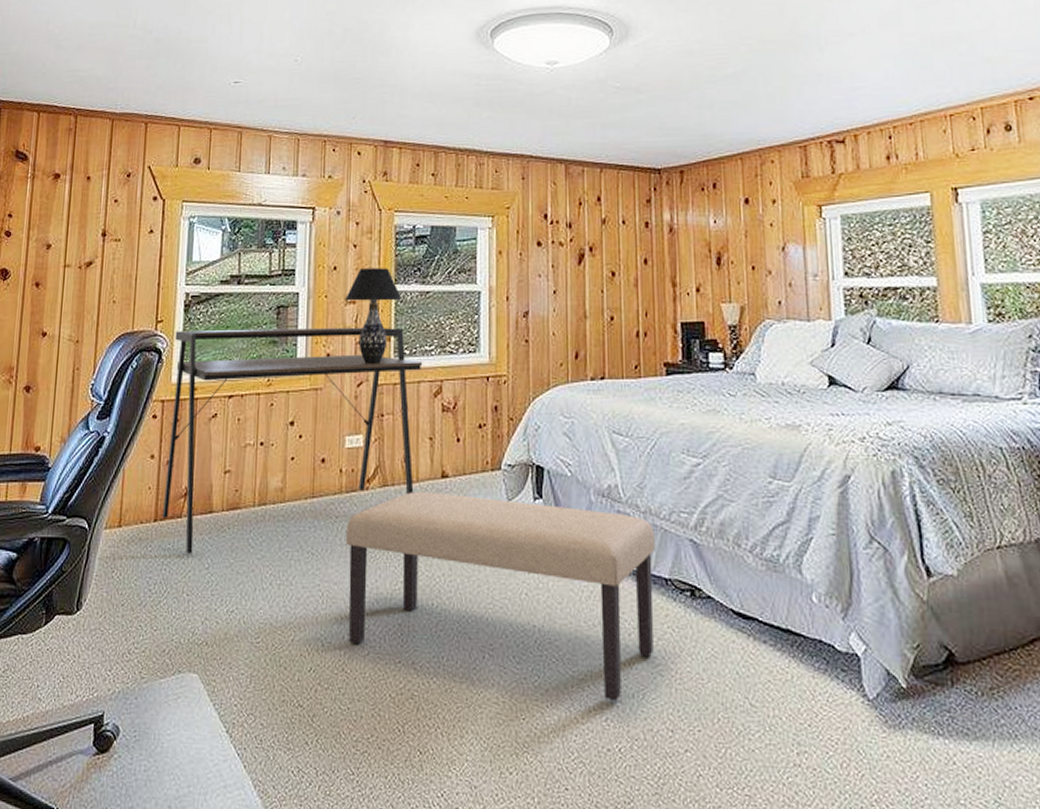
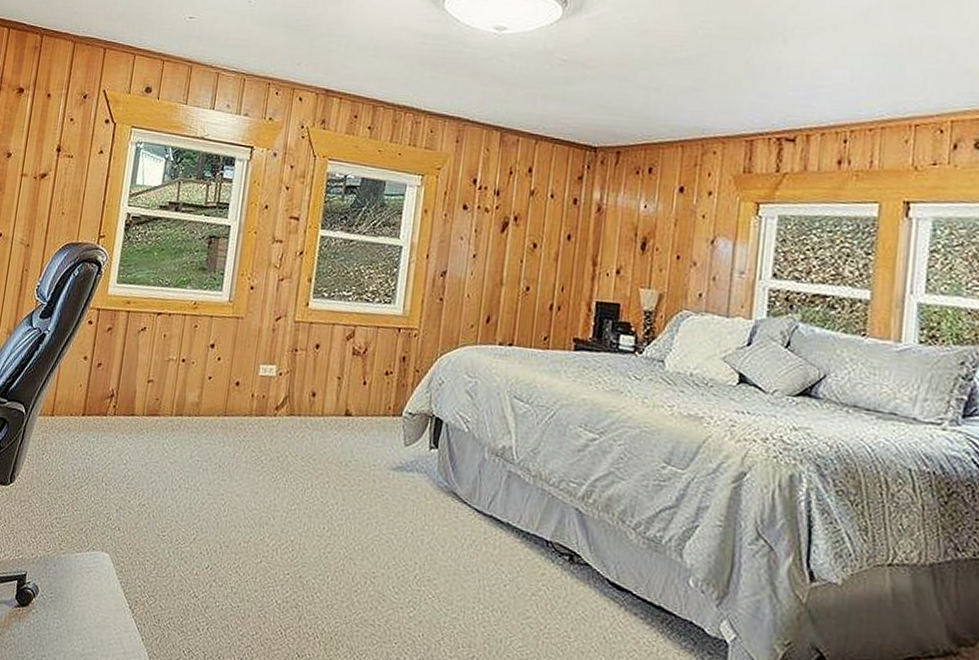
desk: present [162,327,423,554] -> none [89,247,340,449]
table lamp: present [345,268,402,363] -> none [273,210,326,302]
bench: present [345,492,655,702] -> none [245,424,542,643]

